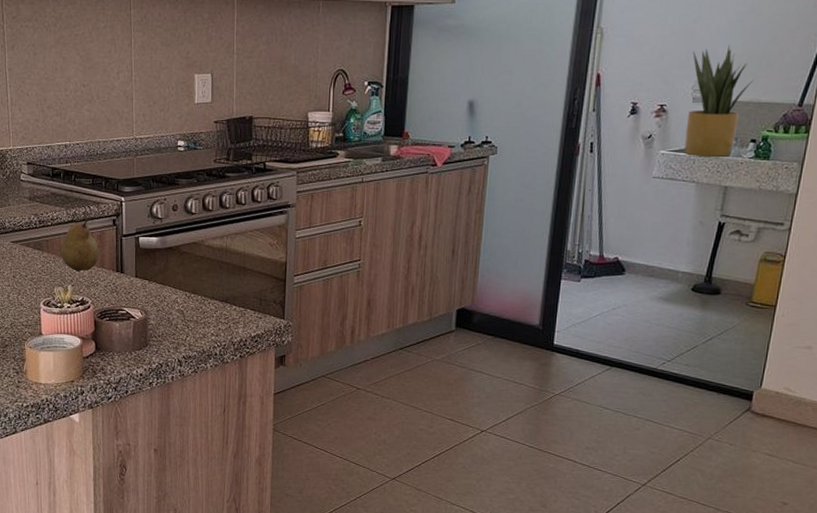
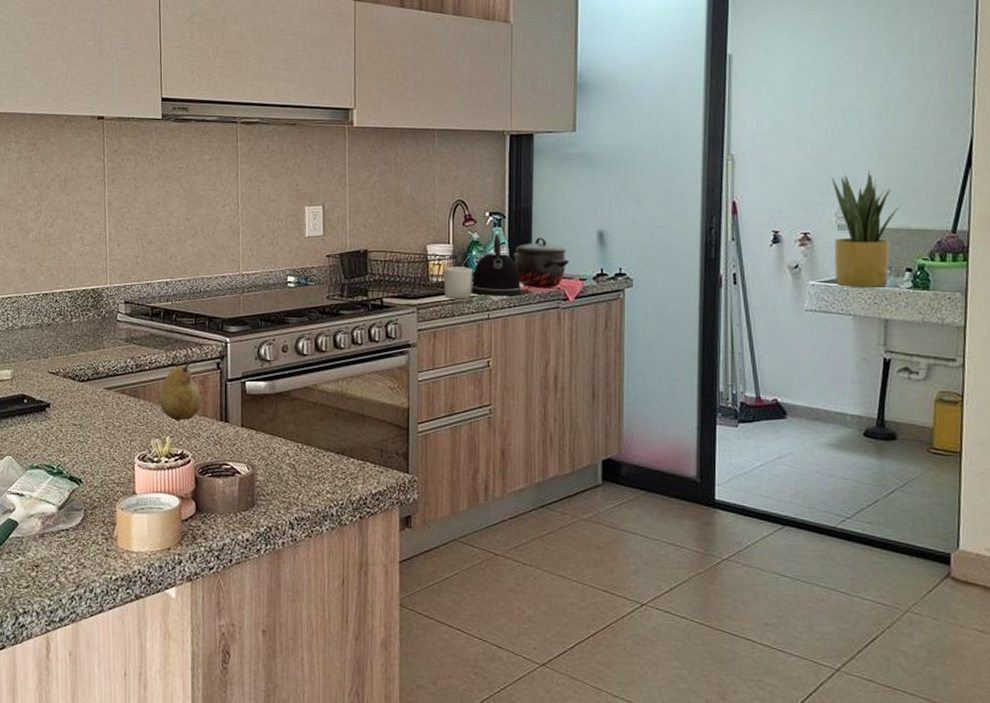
mug: none [322,133,351,164] -> present [443,266,473,300]
kettle: none [347,102,394,162] -> present [471,233,522,296]
cooking pot: none [388,106,440,154] -> present [514,237,569,287]

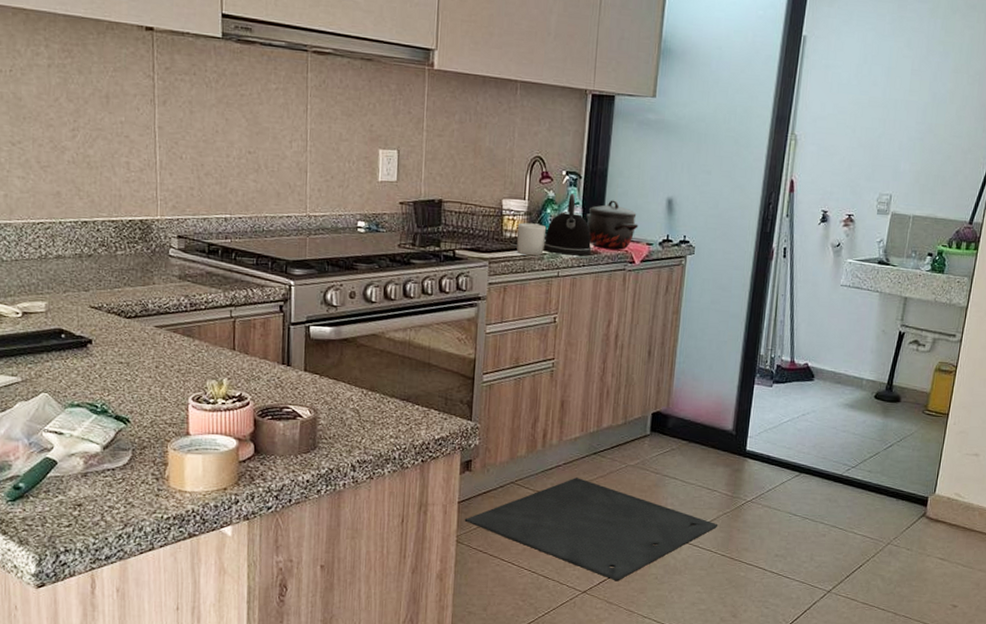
fruit: present [159,359,201,421] -> none [215,301,262,363]
door mat: none [407,534,692,653] -> present [464,477,718,581]
planter: present [832,170,902,287] -> none [869,161,932,269]

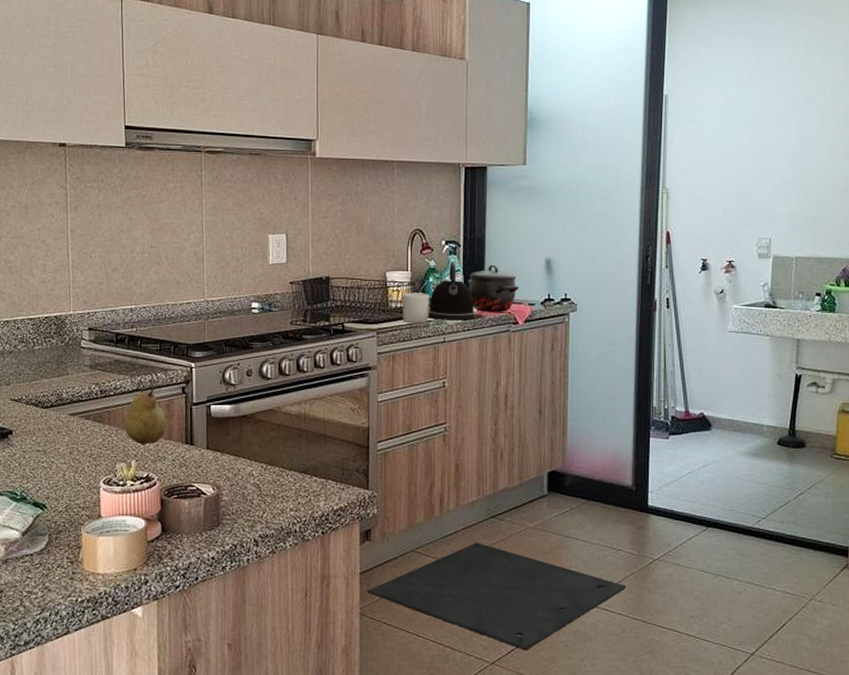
fruit: none [215,301,262,363] -> present [124,385,166,445]

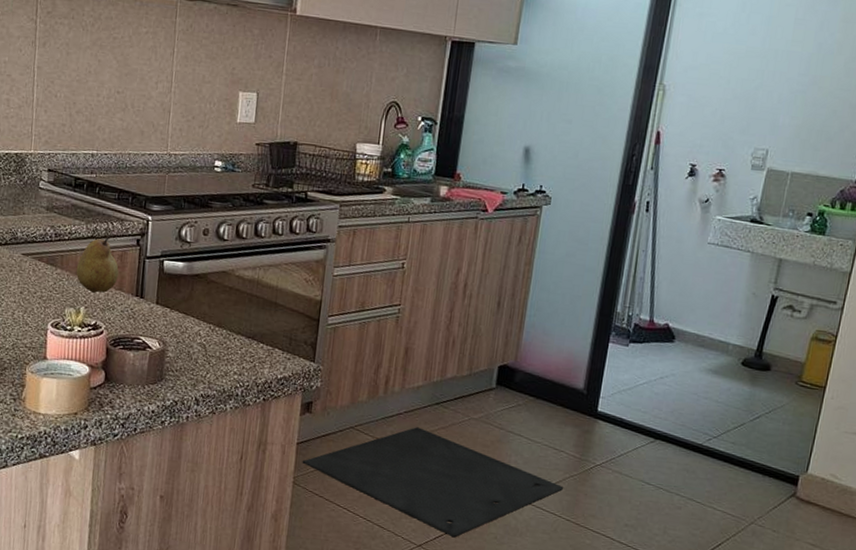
mug: present [402,293,430,324] -> none [368,167,400,201]
kettle: present [428,260,475,320] -> none [395,138,445,203]
cooking pot: present [468,264,519,312] -> none [440,147,493,198]

